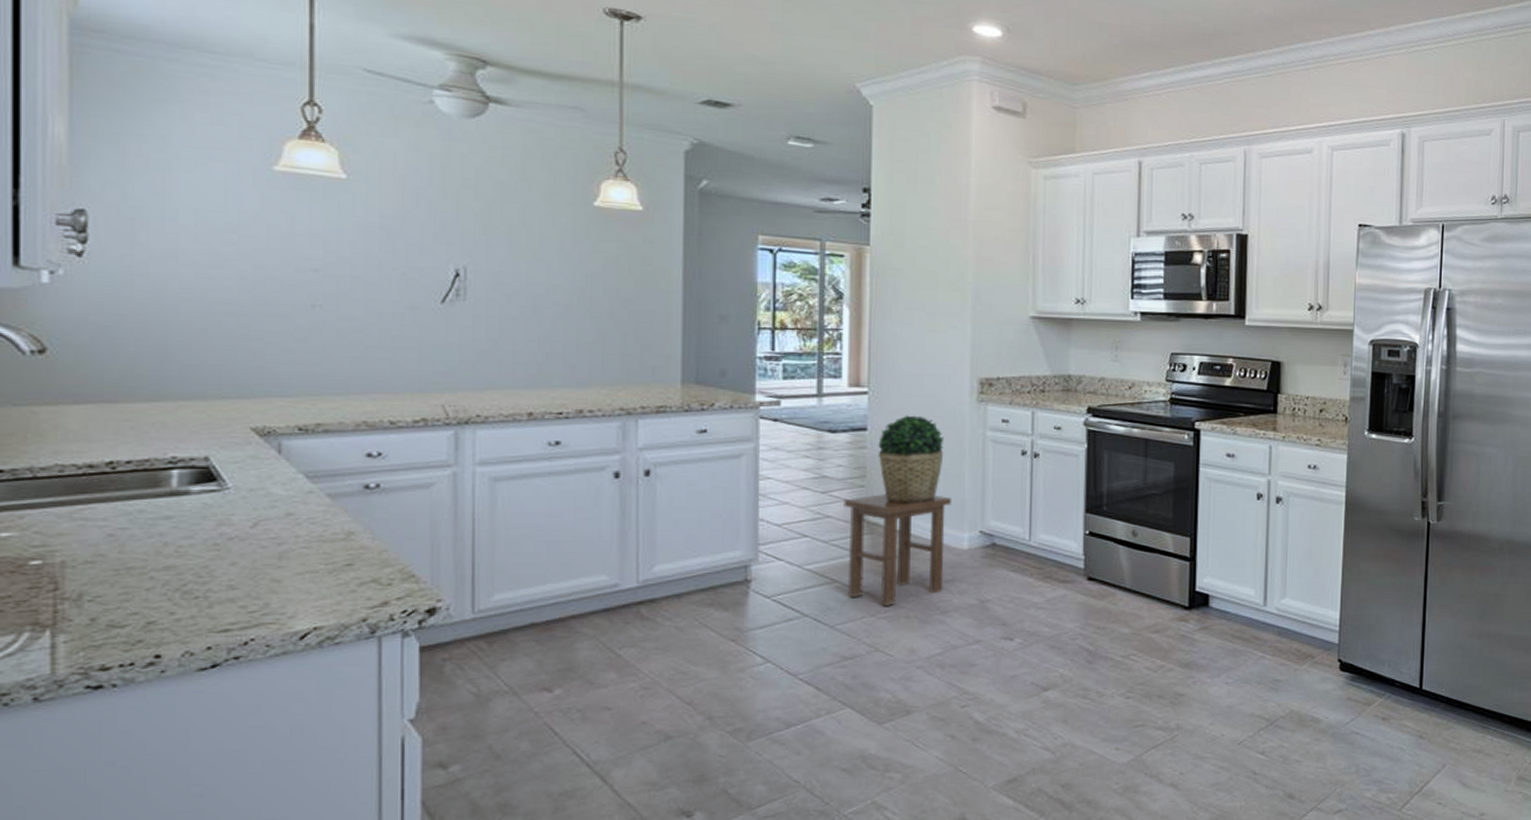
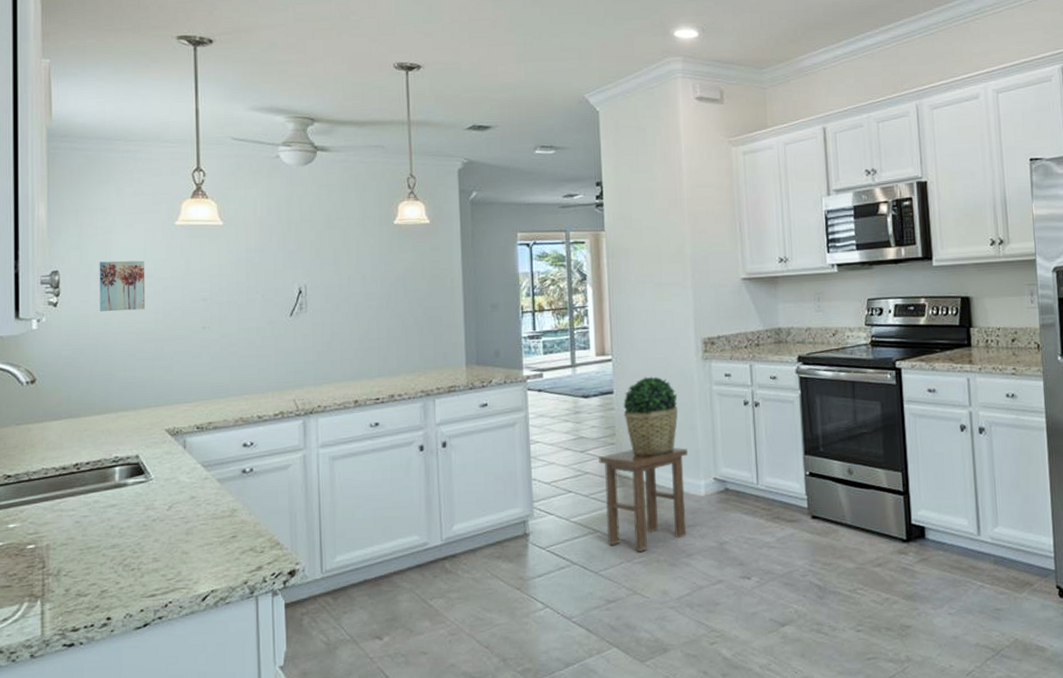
wall art: none [151,205,225,274] -> present [99,260,146,312]

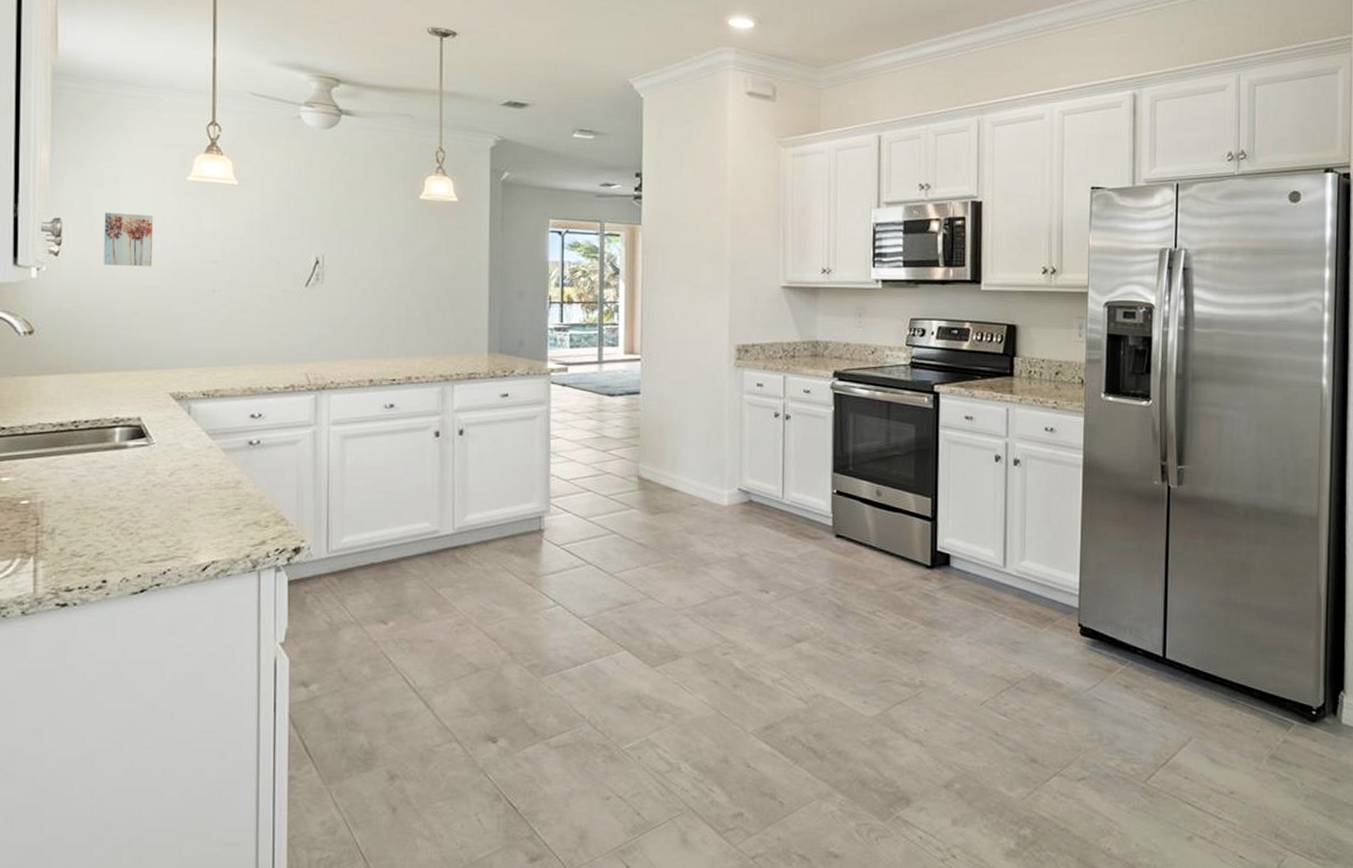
stool: present [599,447,688,552] -> none [621,452,713,557]
potted plant: present [623,376,678,456] -> none [649,380,707,461]

